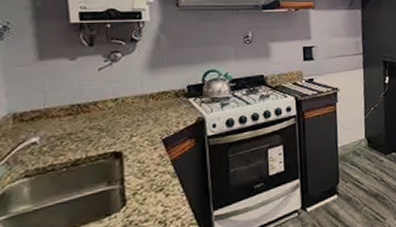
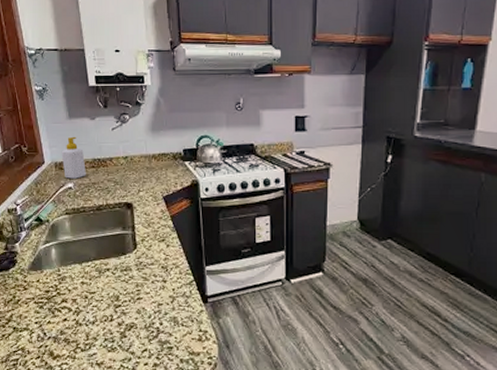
soap bottle: none [24,80,60,132] -> present [61,136,86,179]

